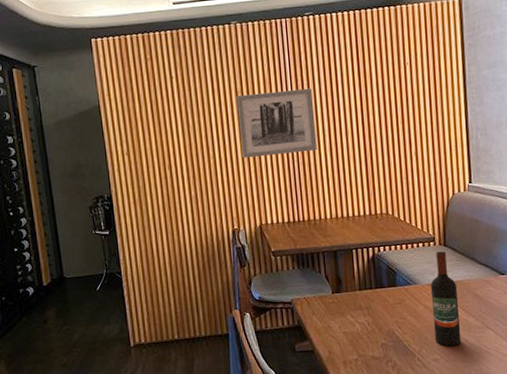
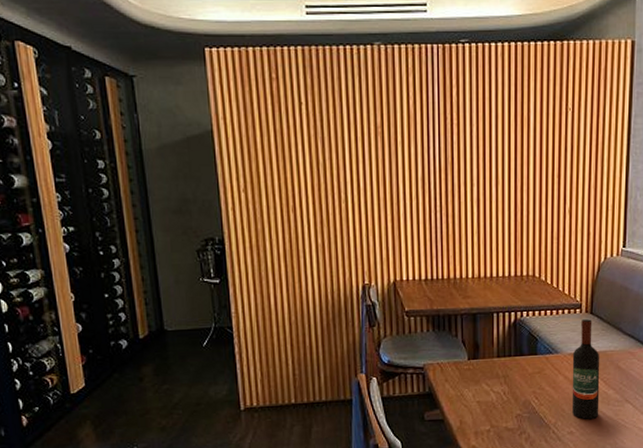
wall art: present [236,88,317,158] -> none [375,128,463,205]

